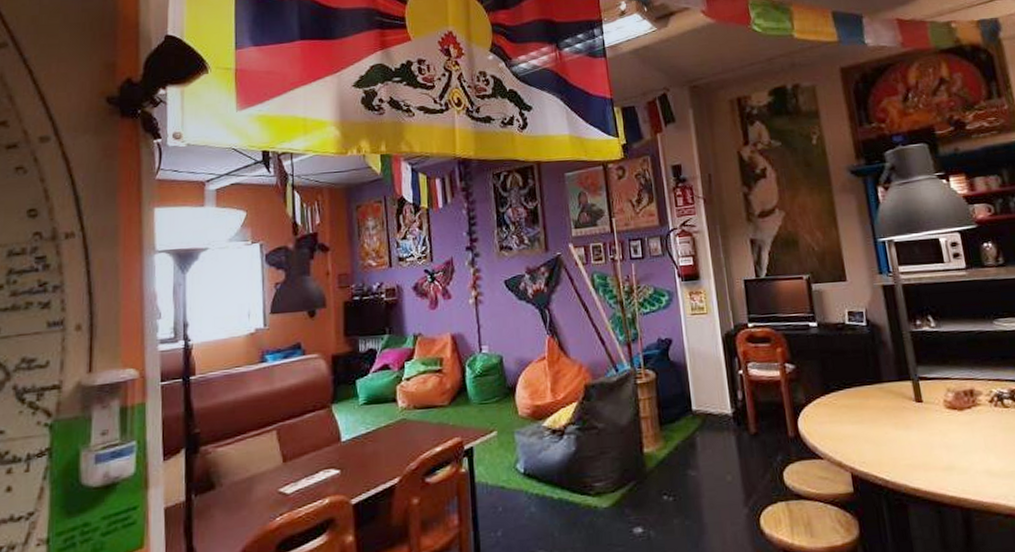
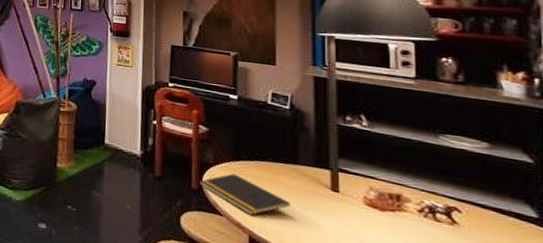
notepad: none [794,409,883,450] -> present [198,173,290,215]

